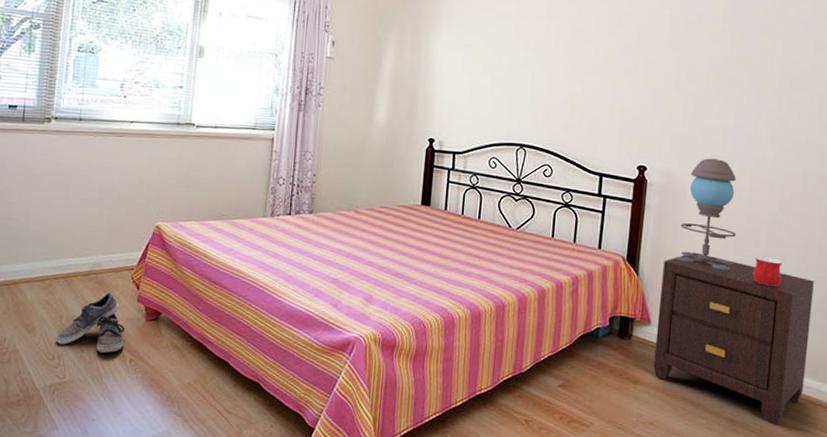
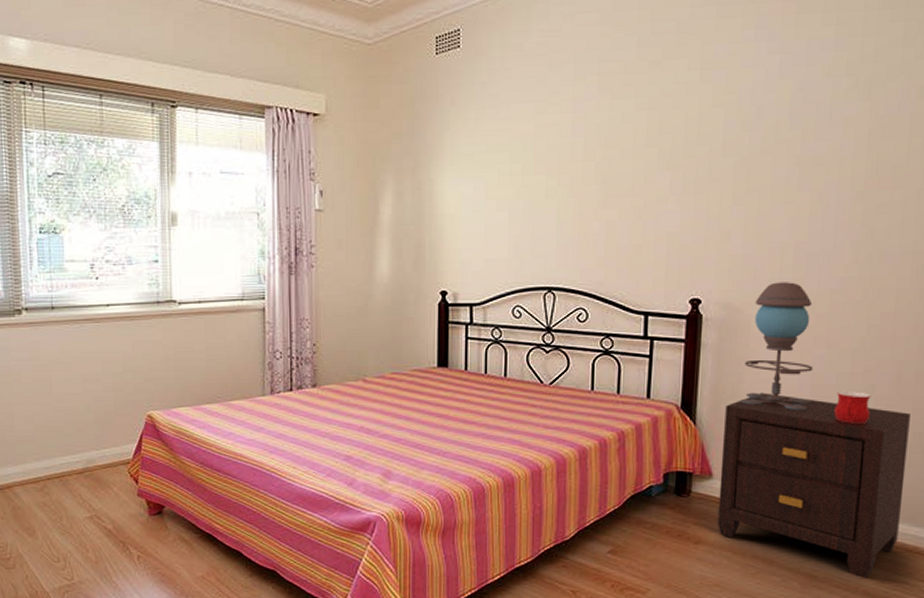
shoe: present [55,292,125,353] -> none [58,489,129,552]

